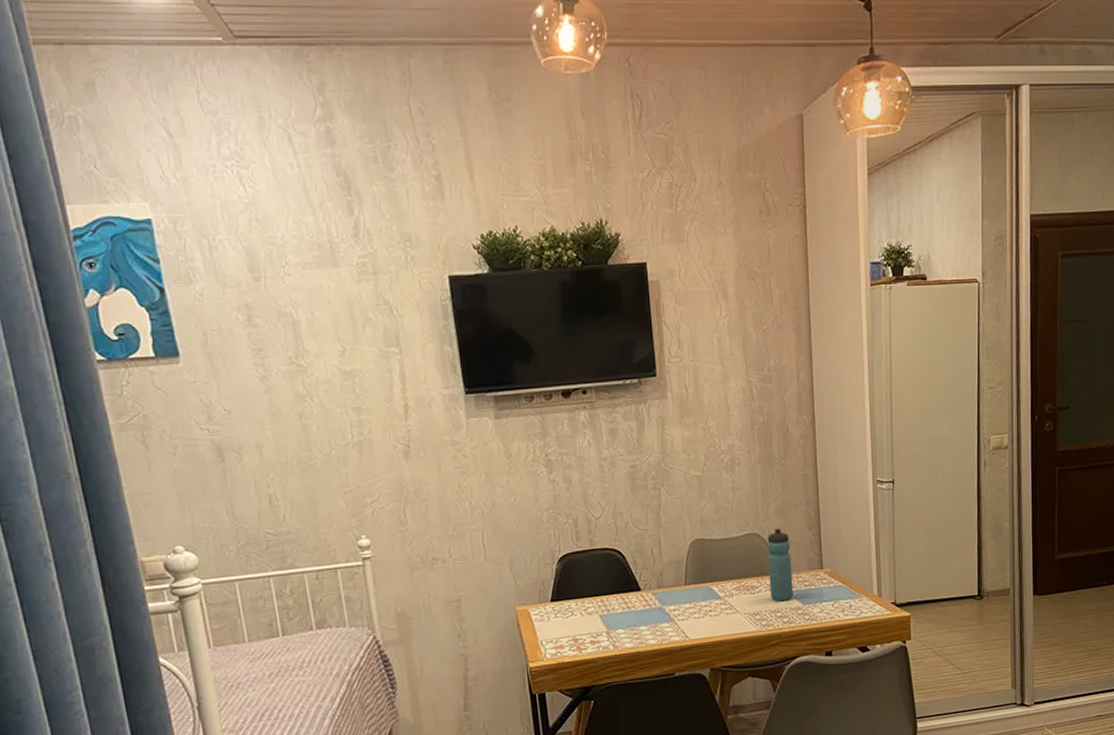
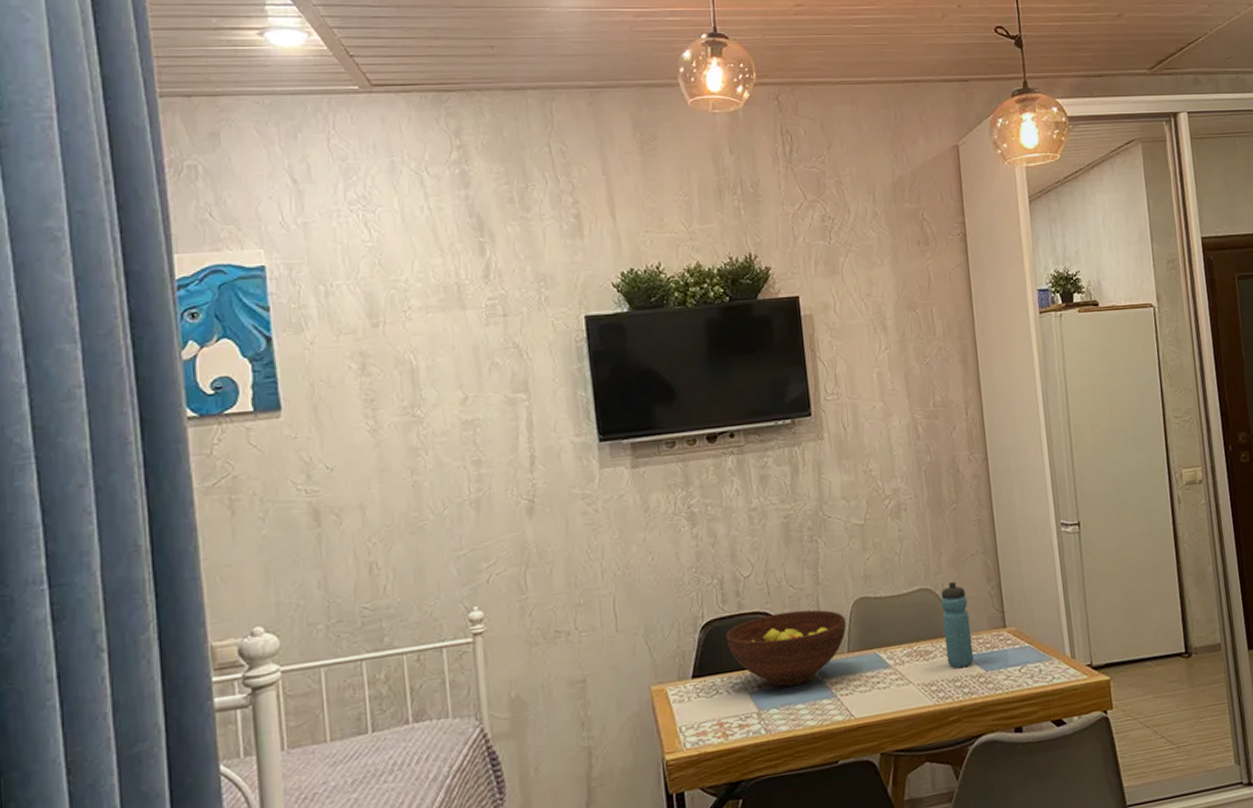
fruit bowl: none [579,548,684,612] -> present [725,609,847,687]

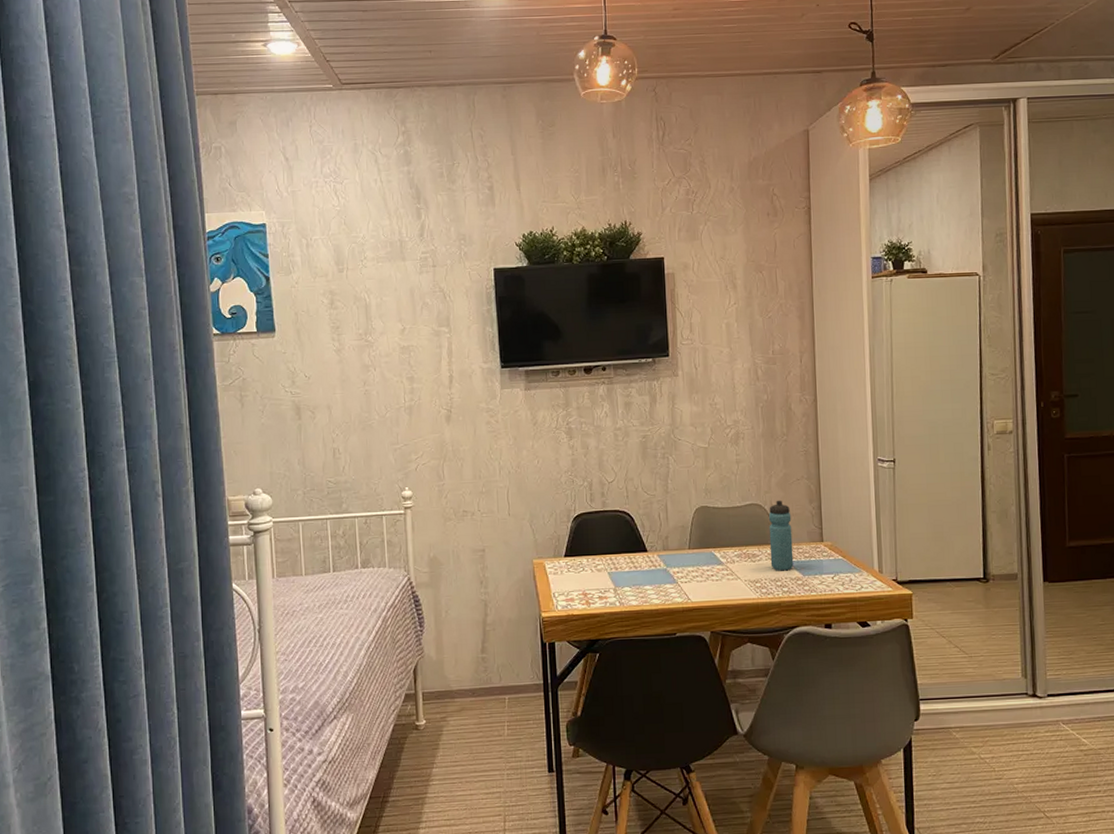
fruit bowl: present [725,609,847,687] -> none [592,512,689,571]

